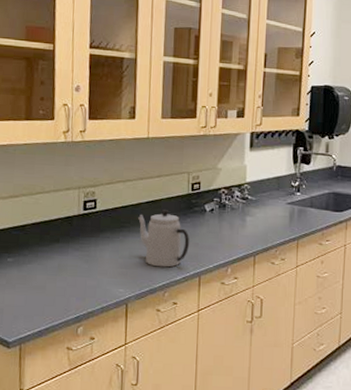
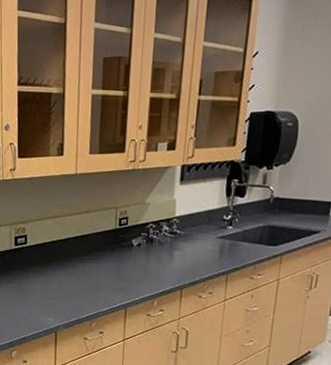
teapot: present [138,209,189,268] -> none [66,243,116,299]

